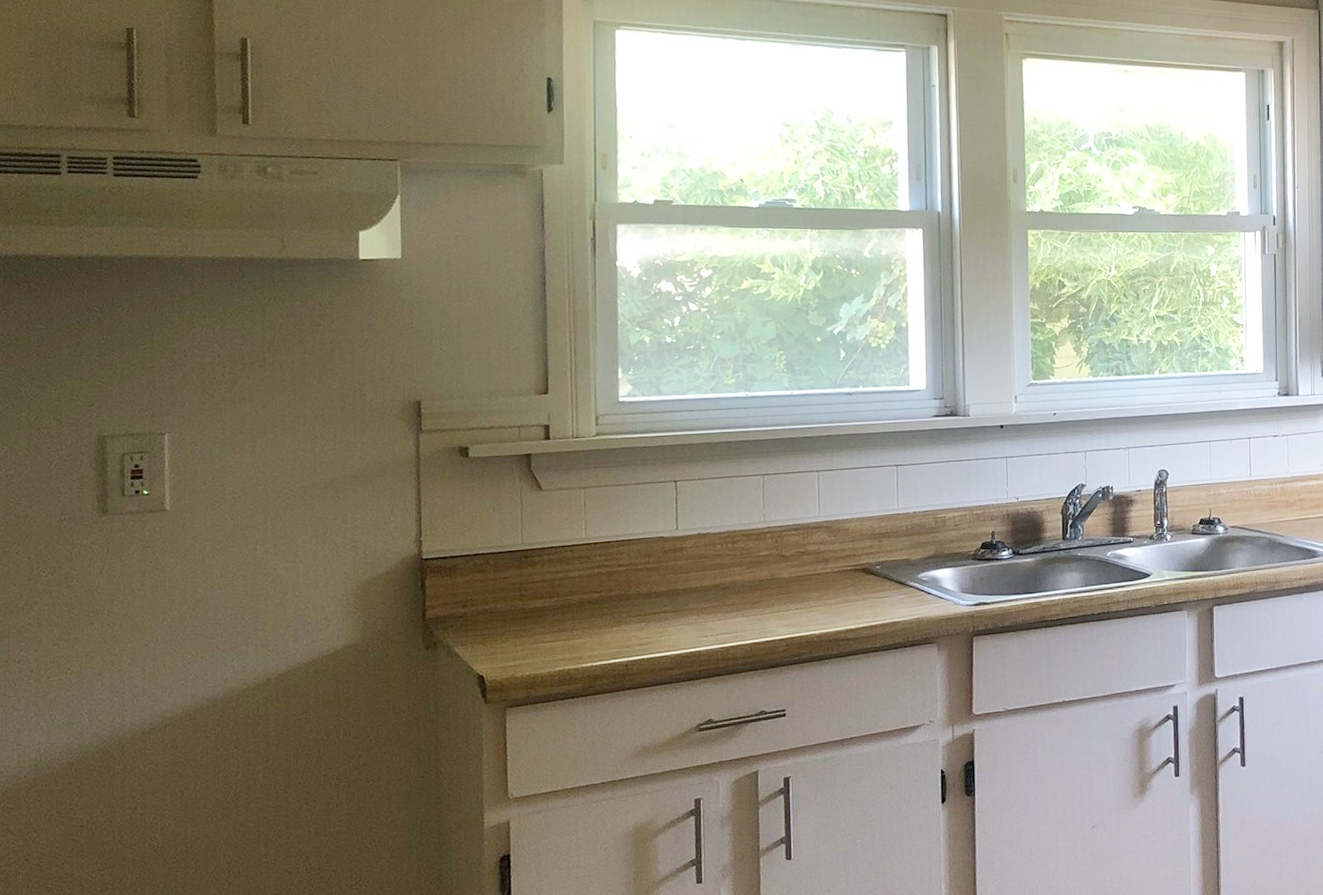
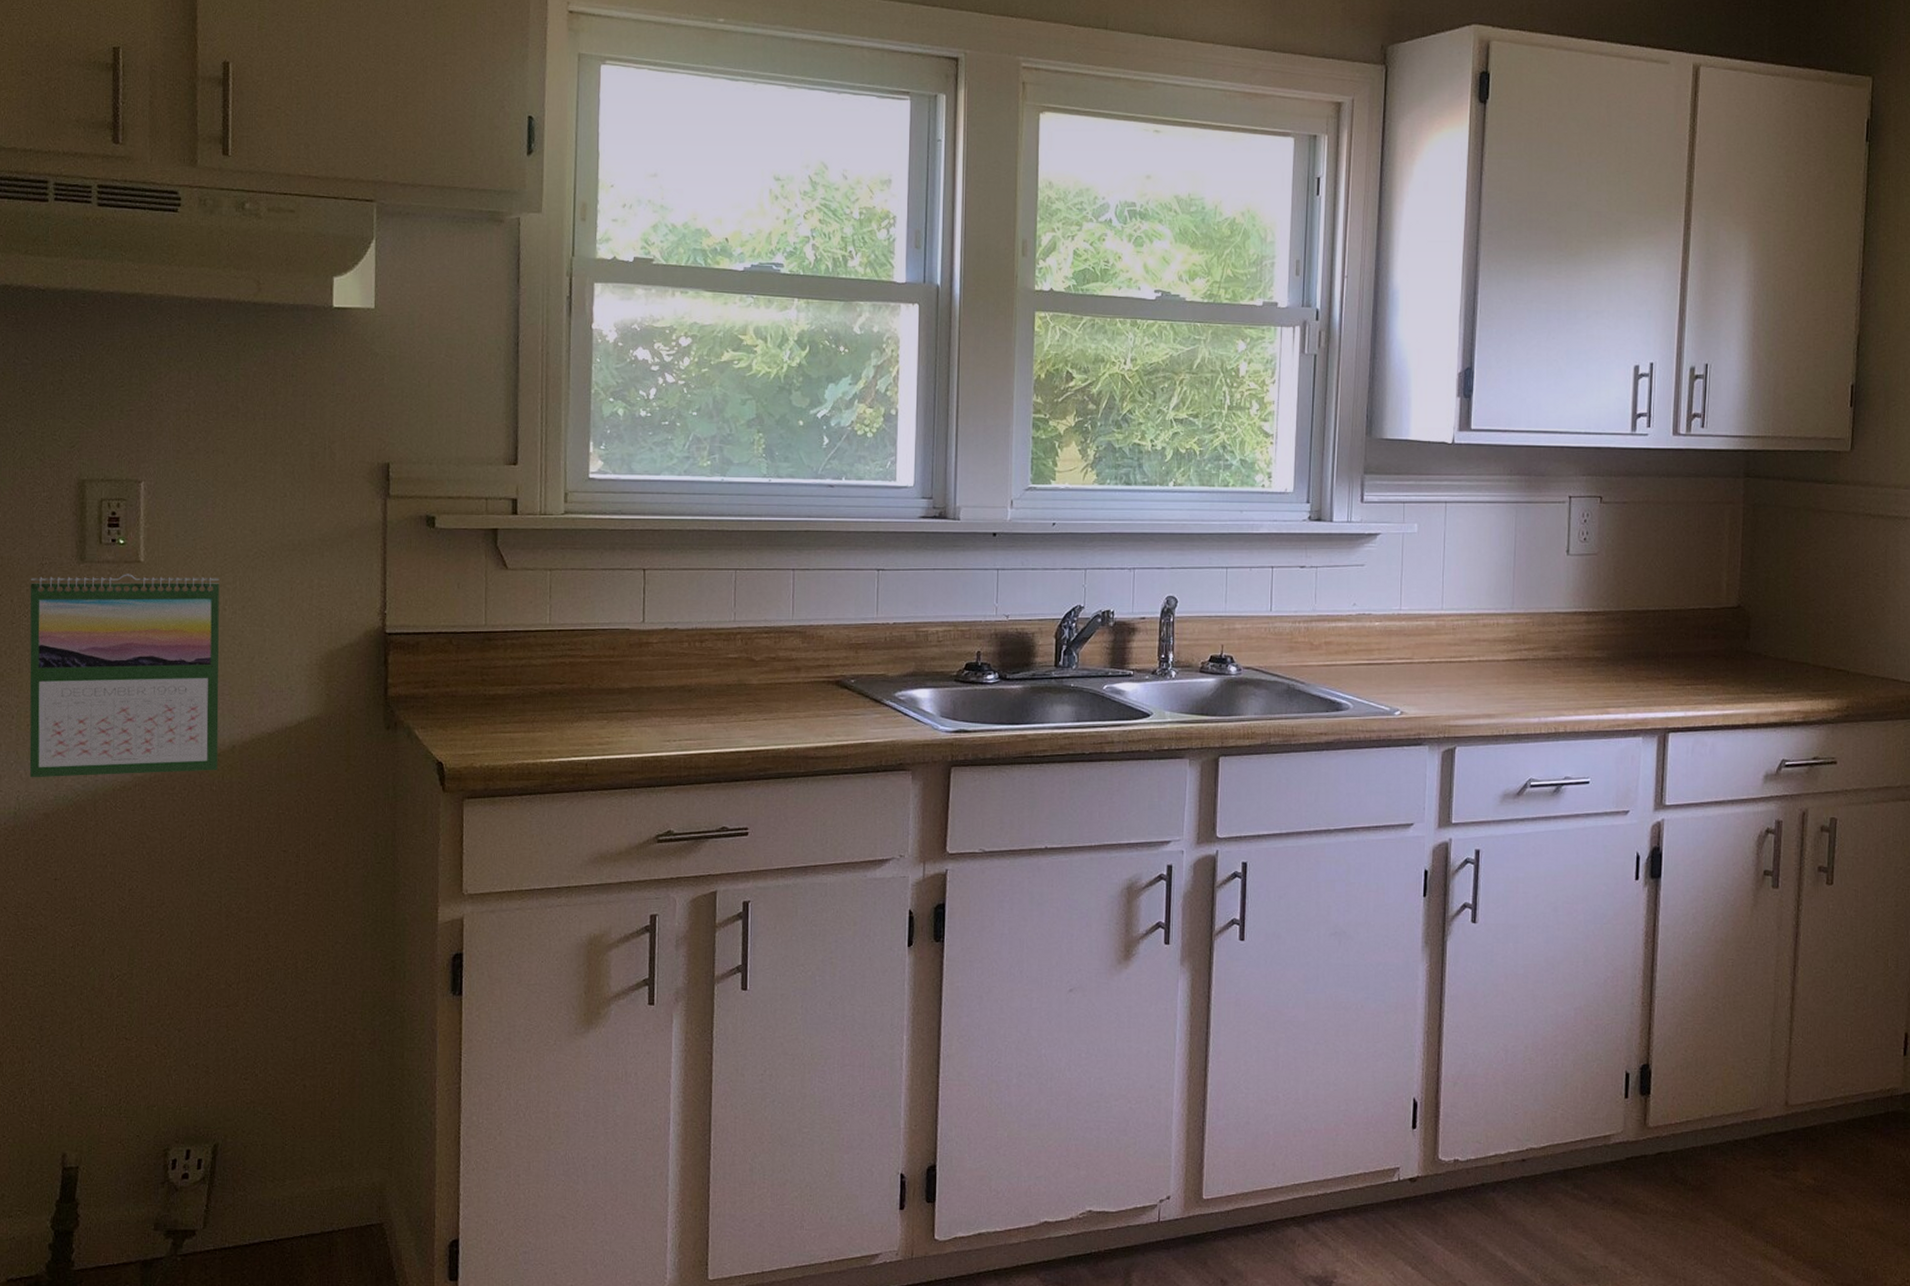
calendar: none [48,519,253,729] -> present [29,574,219,778]

